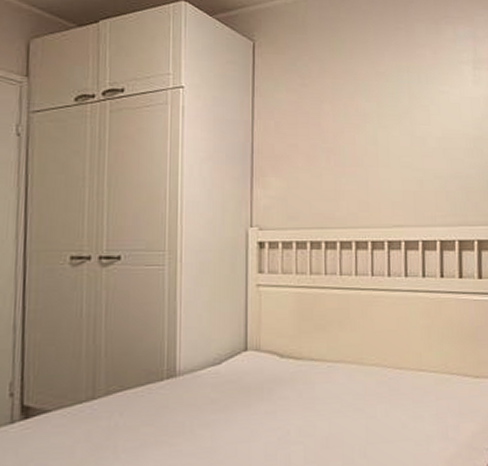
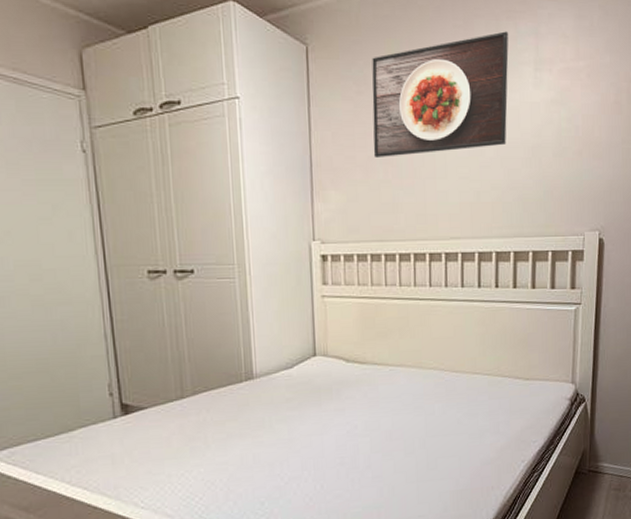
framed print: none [316,34,449,147] -> present [372,31,509,159]

